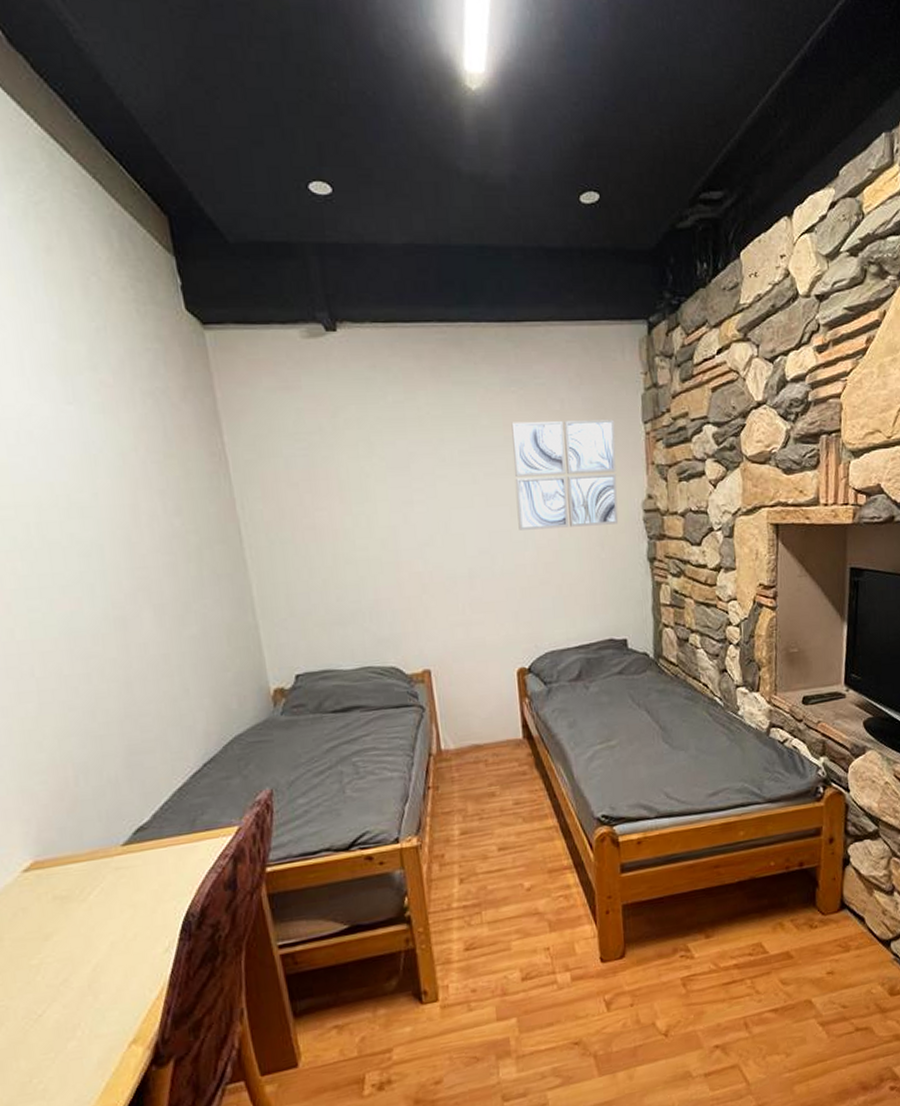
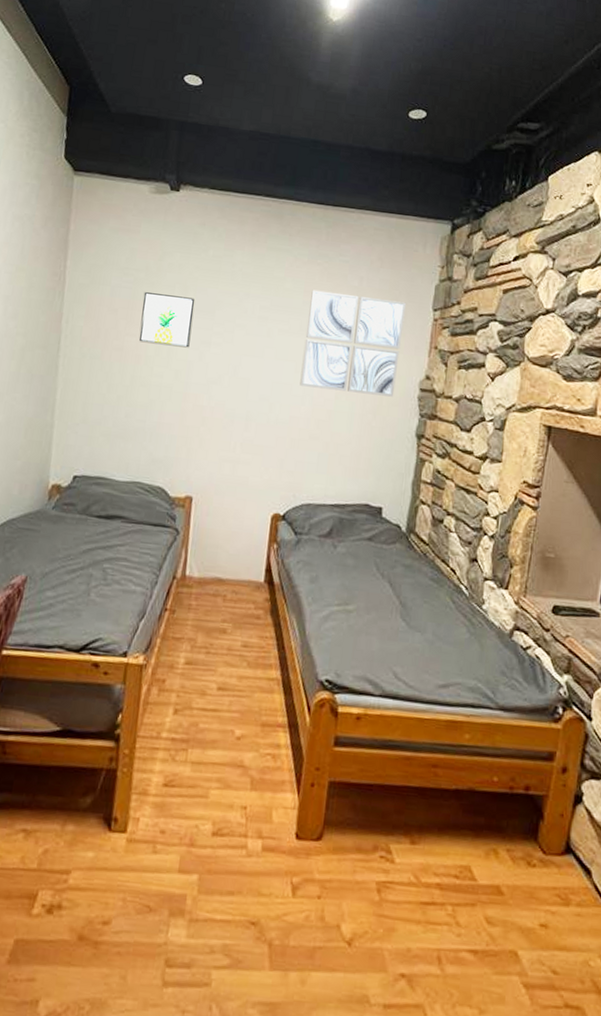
wall art: none [323,455,390,515] -> present [138,292,195,348]

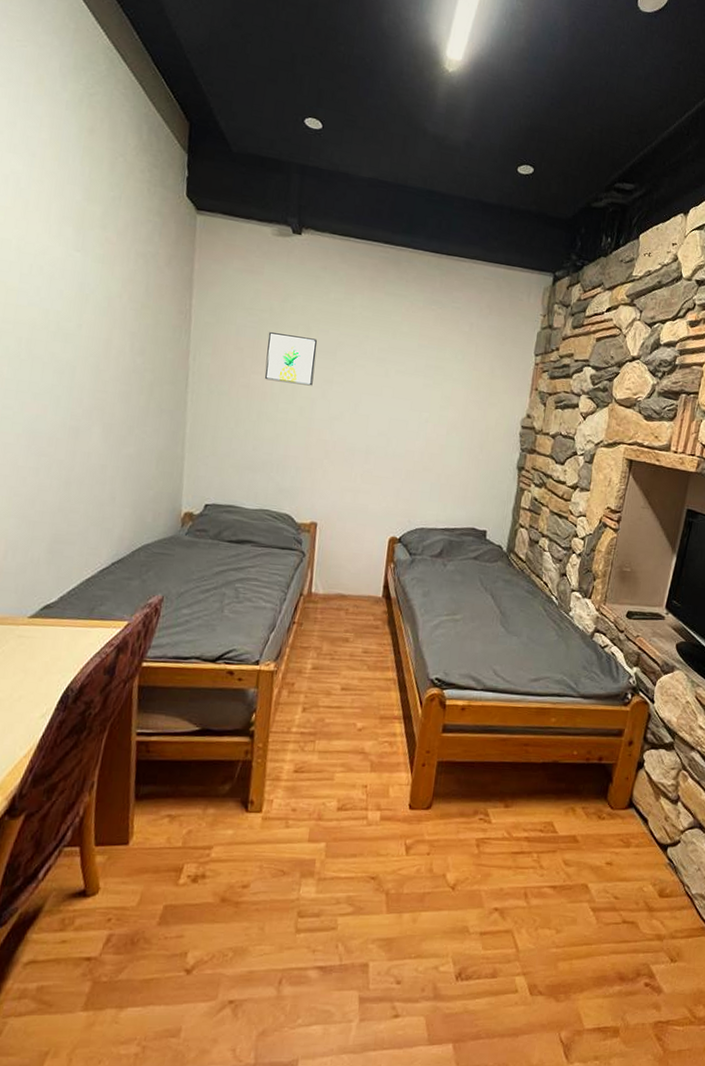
wall art: present [300,289,406,397] -> none [415,333,511,433]

